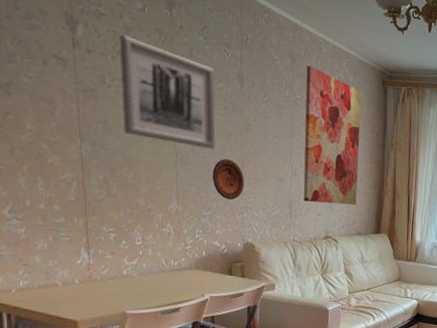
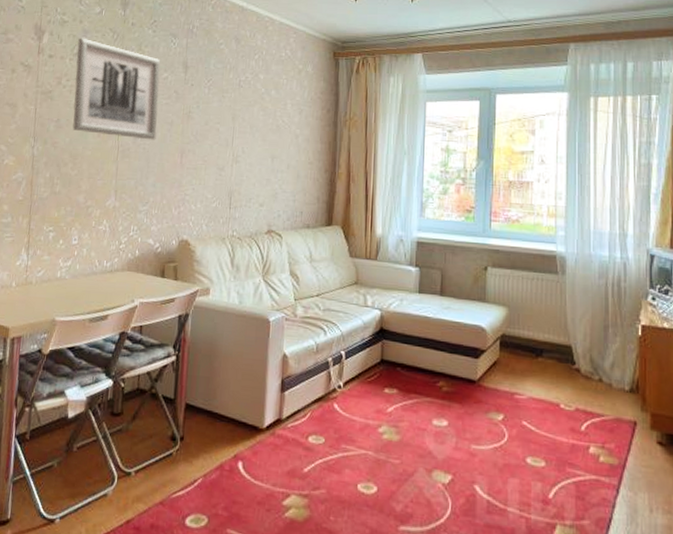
decorative plate: present [212,159,244,200] -> none [151,149,183,193]
wall art: present [303,66,361,205] -> none [244,46,310,193]

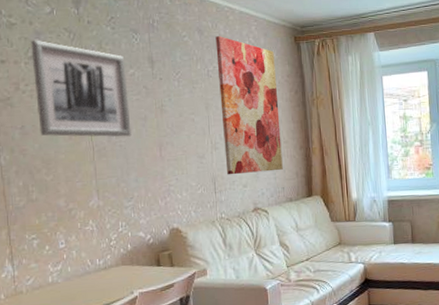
wall art: none [244,46,310,193] -> present [215,36,283,175]

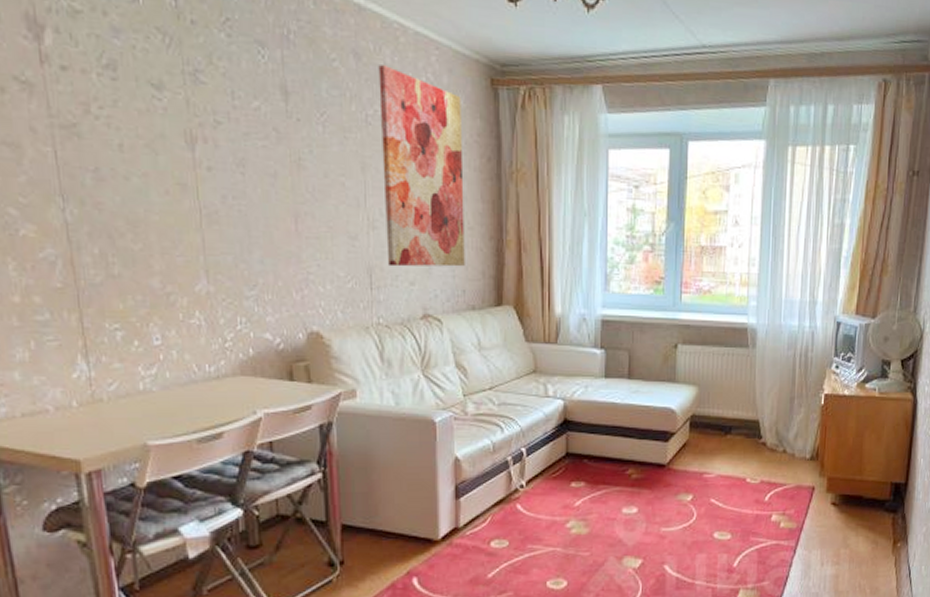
wall art: present [31,40,132,138] -> none [106,39,255,199]

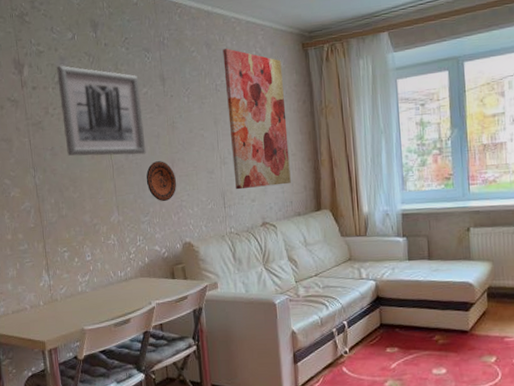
wall art: none [106,39,255,199] -> present [57,65,146,156]
decorative plate: none [253,212,301,272] -> present [146,161,176,202]

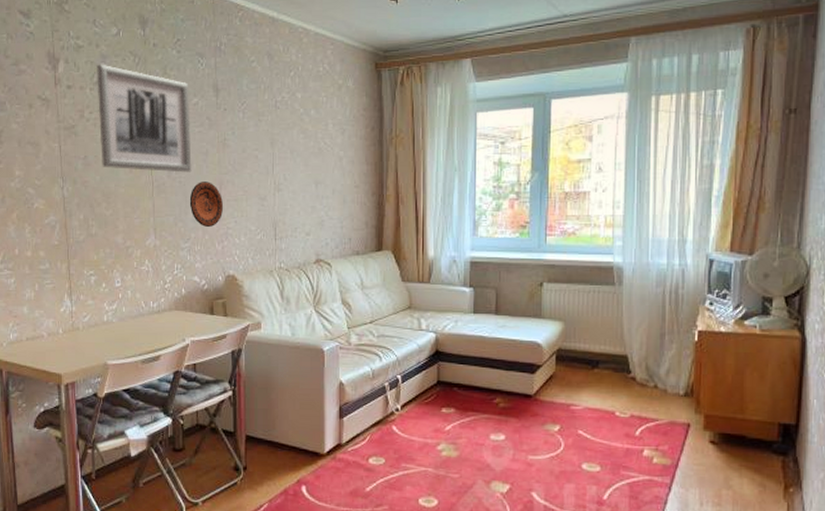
wall art: present [222,48,291,190] -> none [286,61,352,221]

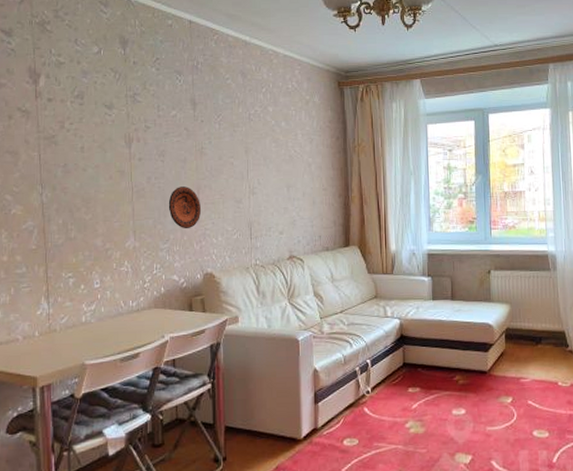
wall art: present [97,64,192,173] -> none [78,79,170,179]

